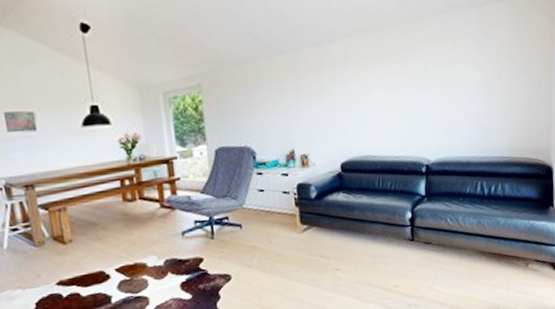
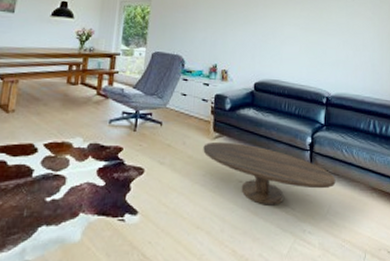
coffee table: none [292,231,441,289] -> present [203,141,336,205]

